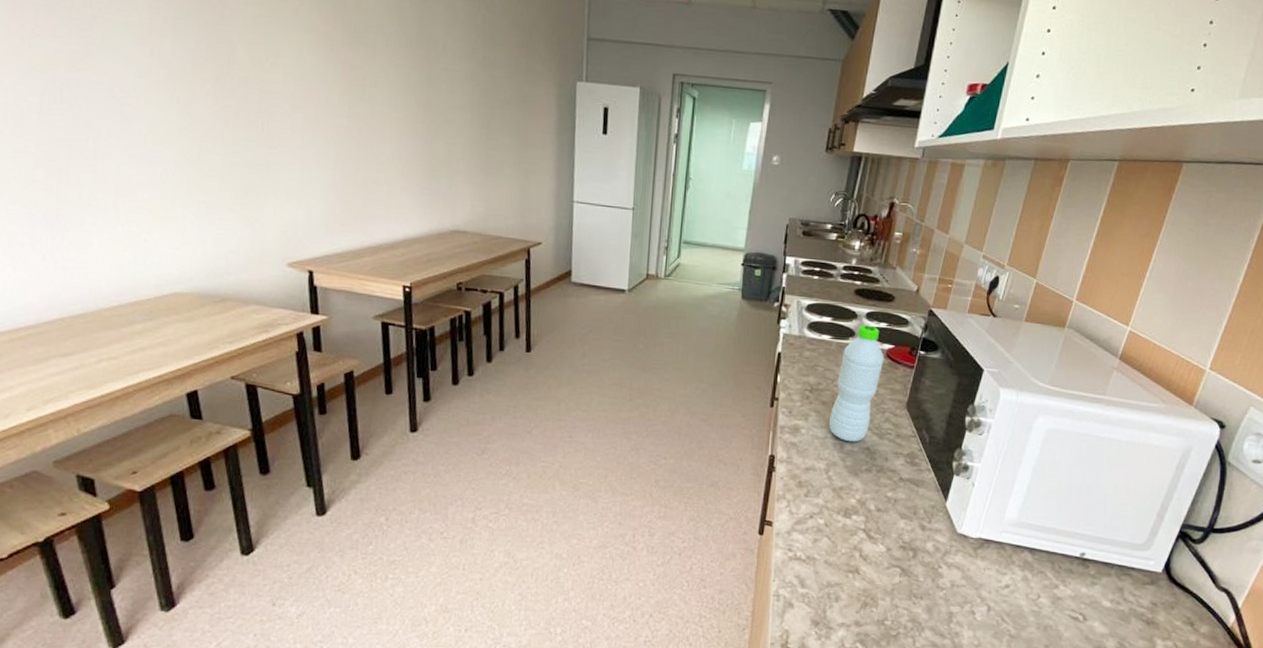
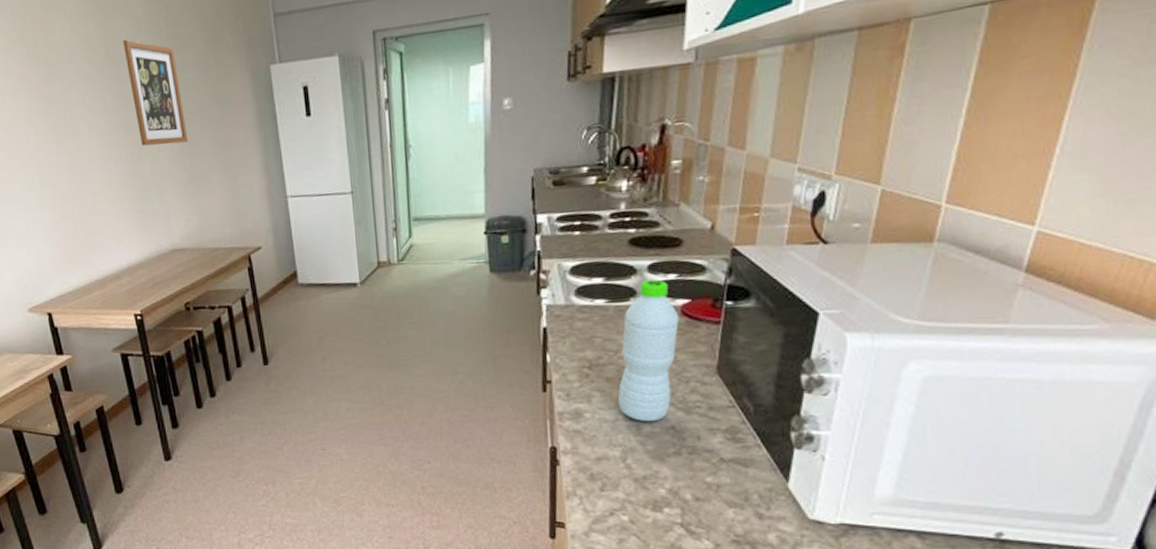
wall art: none [437,26,488,133] -> present [123,40,189,146]

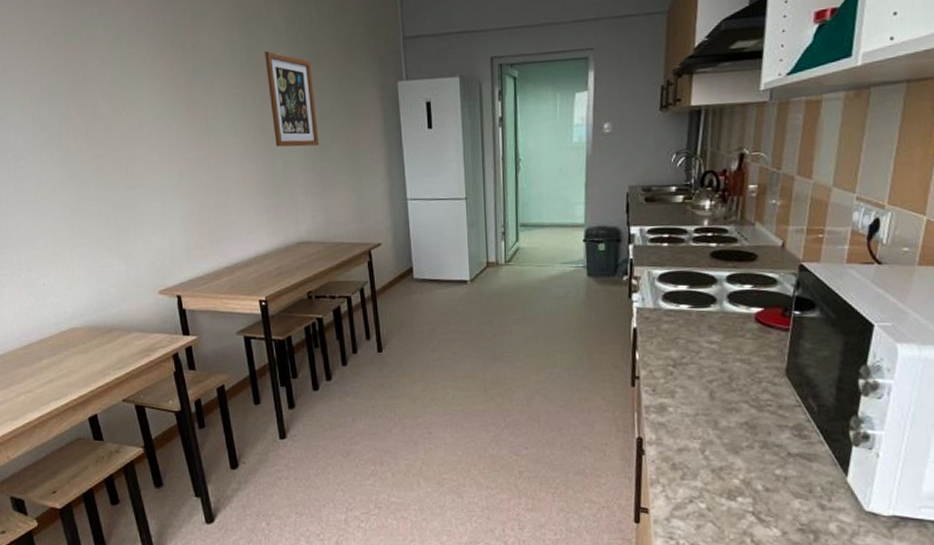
water bottle: present [618,279,680,422] -> none [699,289,754,418]

